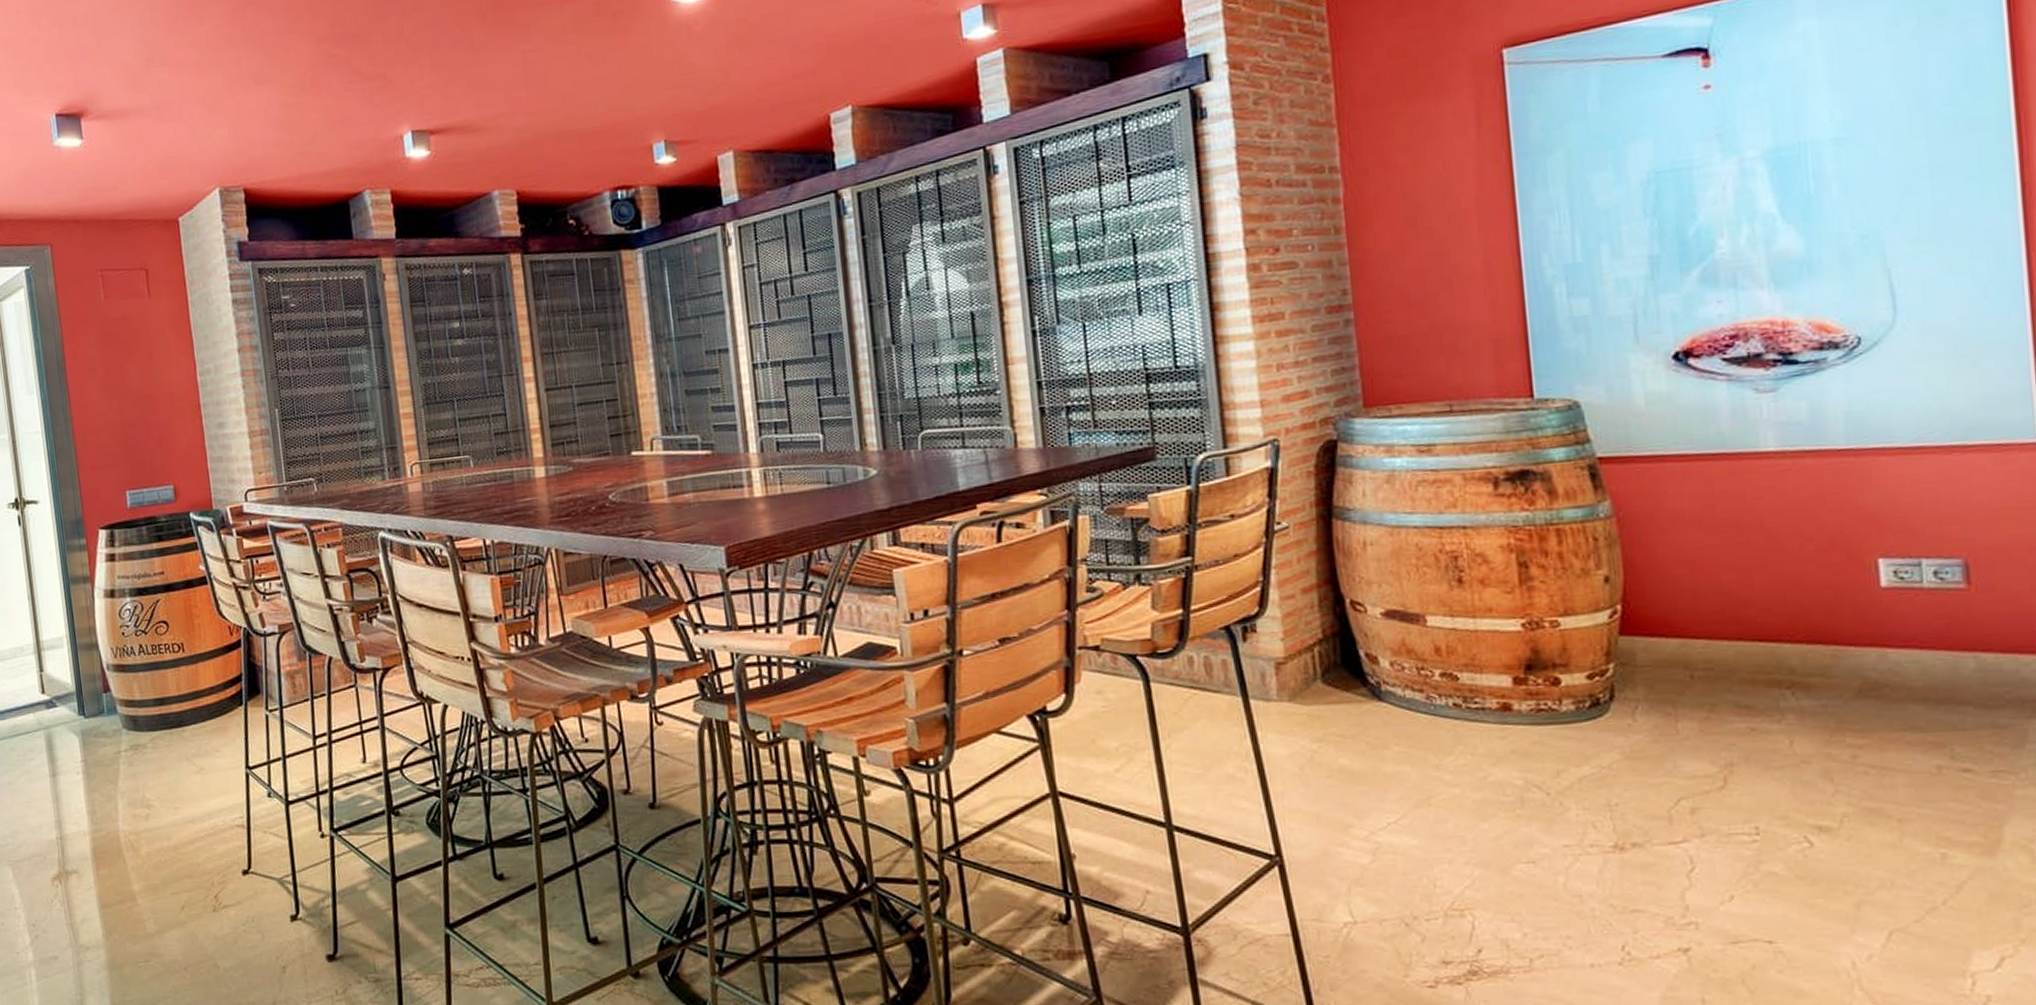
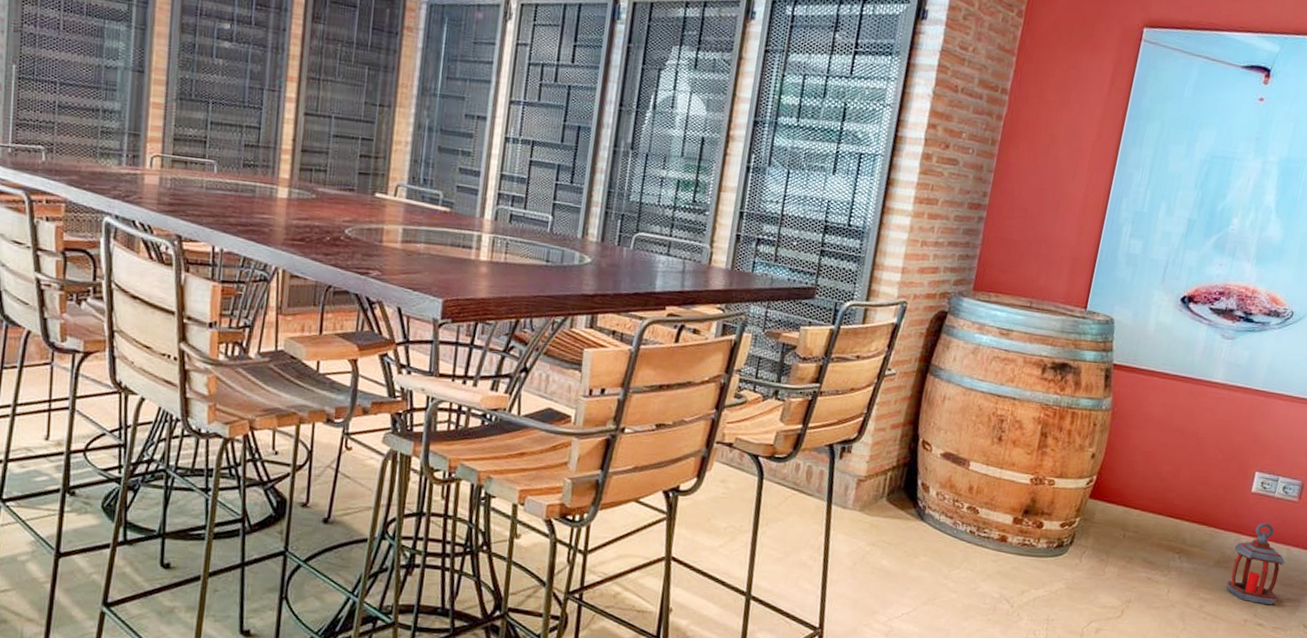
lantern: none [1880,625,1983,741] -> present [1226,523,1286,605]

